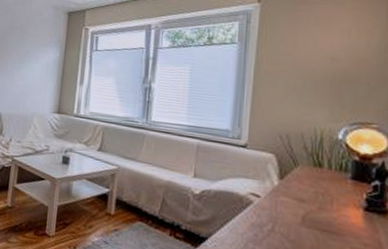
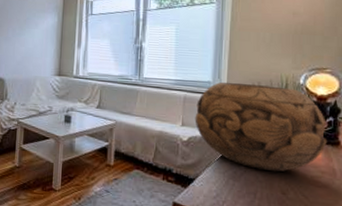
decorative bowl: none [209,131,372,240] -> present [195,82,328,172]

